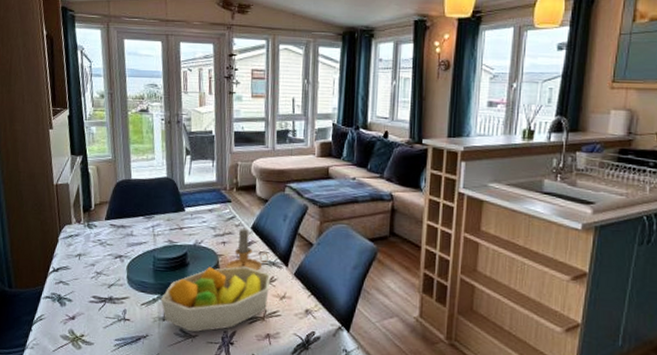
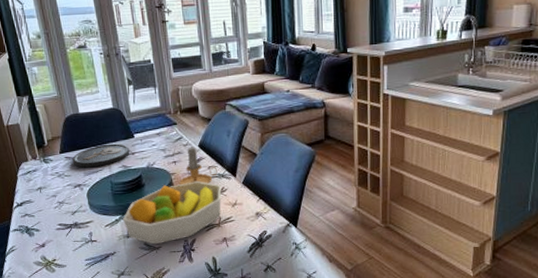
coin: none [117,215,178,239] -> present [72,143,130,168]

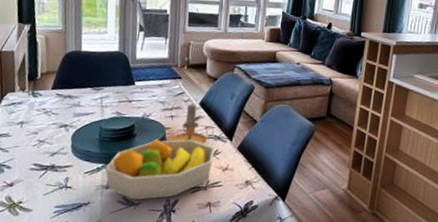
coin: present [72,143,130,168] -> none [63,87,128,110]

